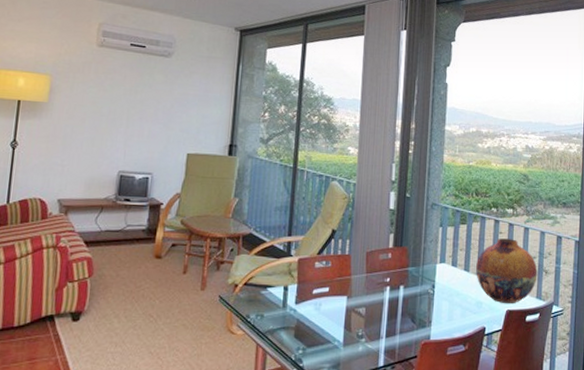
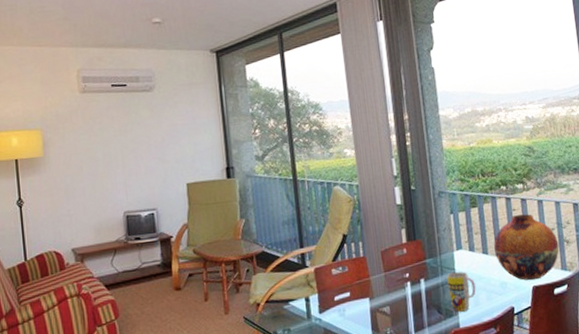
mug: none [425,284,452,324] -> present [447,271,476,312]

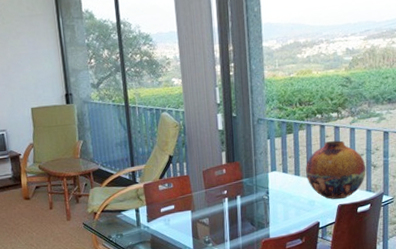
mug: present [447,271,476,312] -> none [261,190,286,225]

